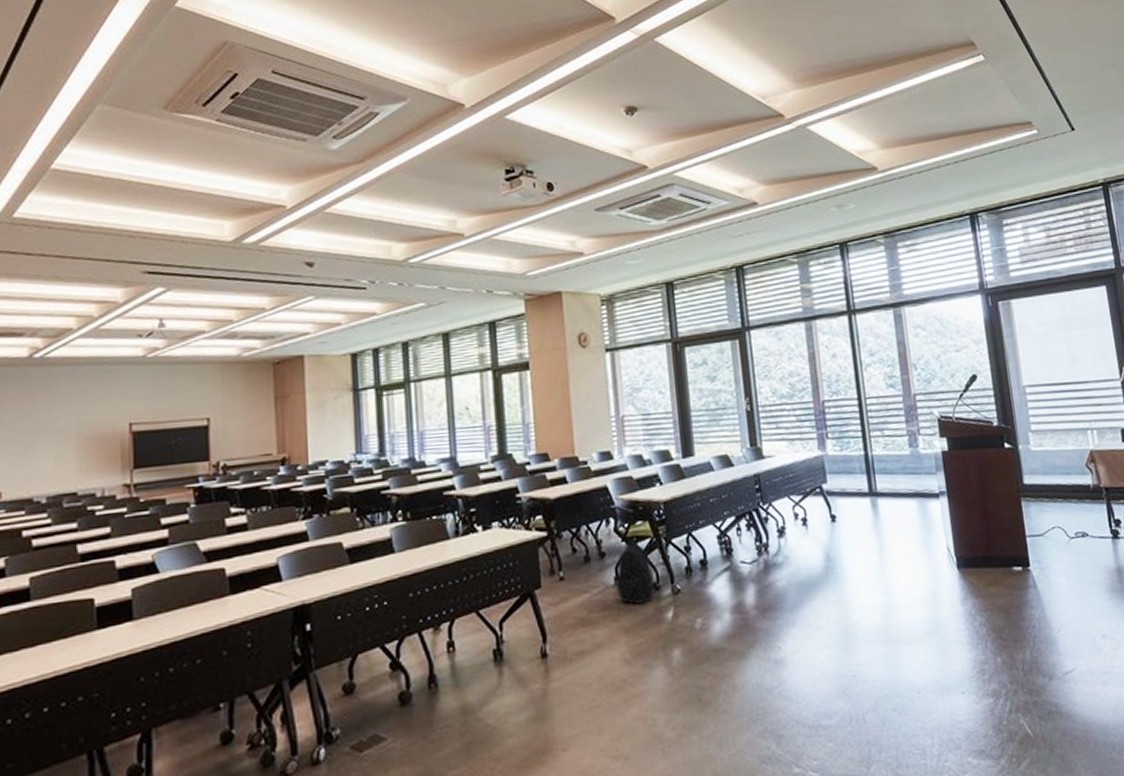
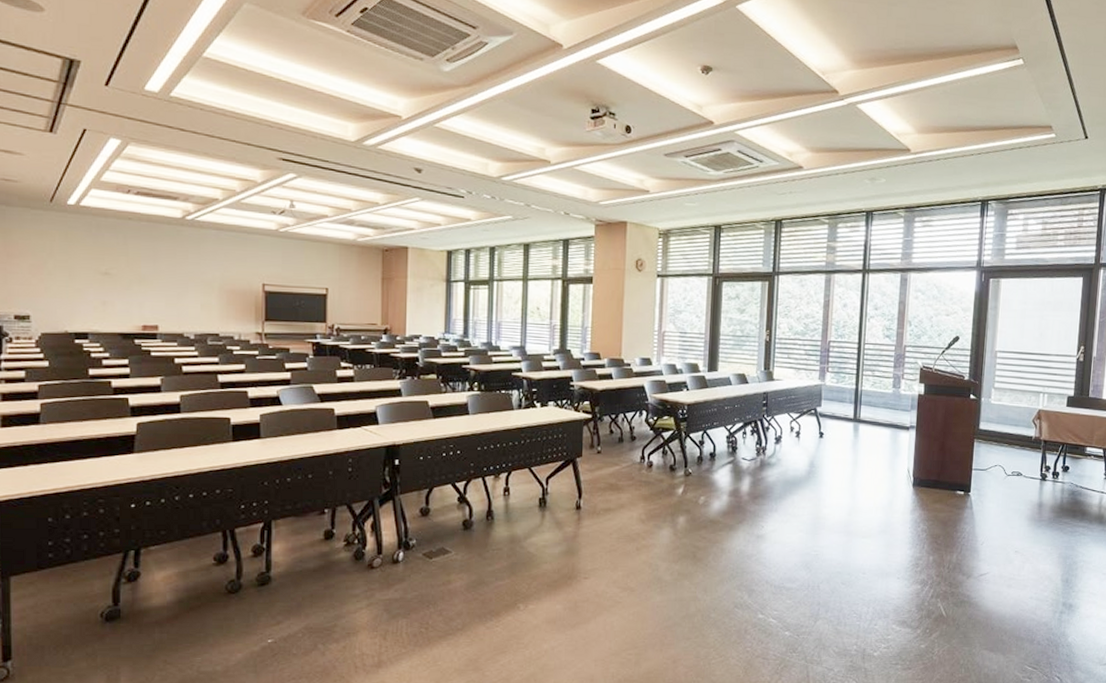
backpack: present [615,541,655,605] -> none [640,431,672,481]

